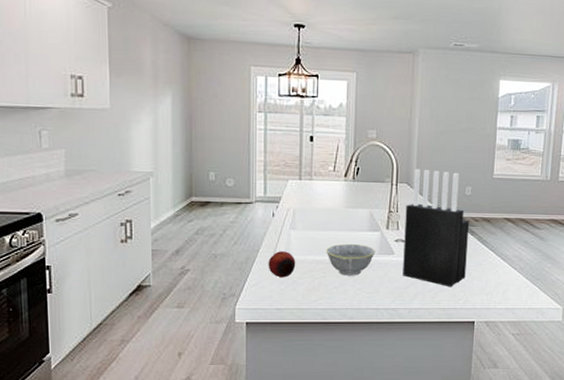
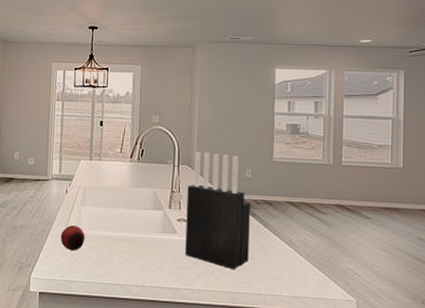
bowl: present [325,243,376,276] -> none [112,220,159,253]

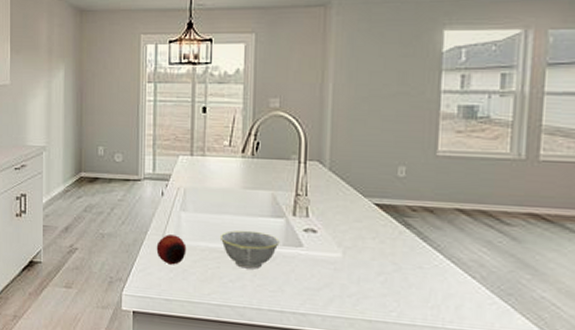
bowl: none [112,220,159,253] -> present [219,230,280,269]
knife block: present [185,151,250,270] -> none [314,143,403,294]

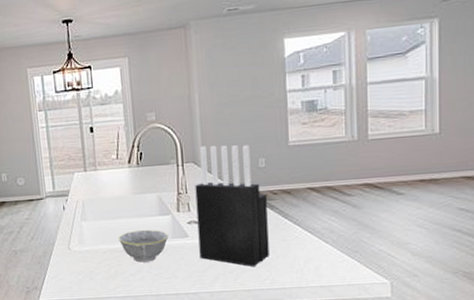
apple: present [156,234,187,265] -> none [64,242,91,269]
knife block: none [314,143,403,294] -> present [195,144,270,267]

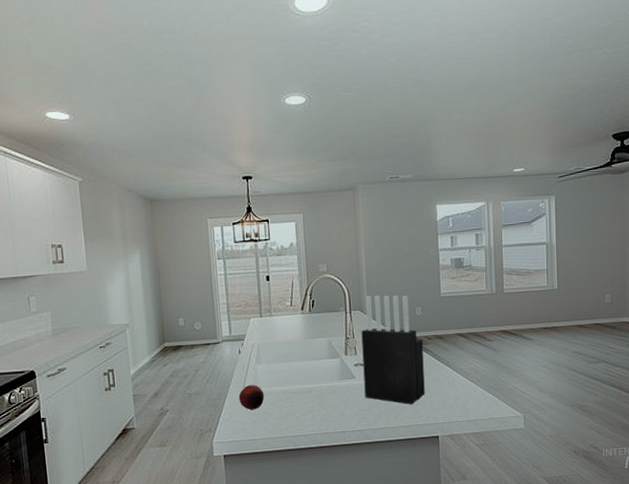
apple: none [64,242,91,269] -> present [238,385,265,410]
bowl: present [117,229,169,263] -> none [290,371,337,403]

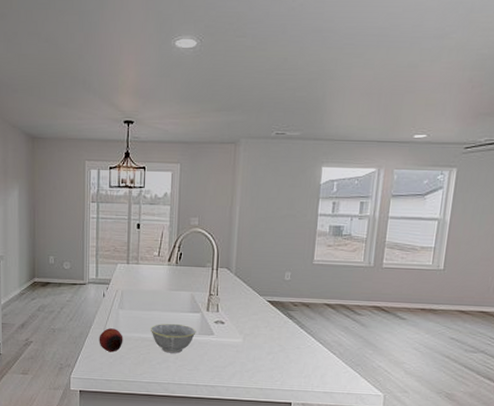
bowl: none [290,371,337,403] -> present [150,323,196,354]
knife block: present [361,295,425,405] -> none [221,254,288,369]

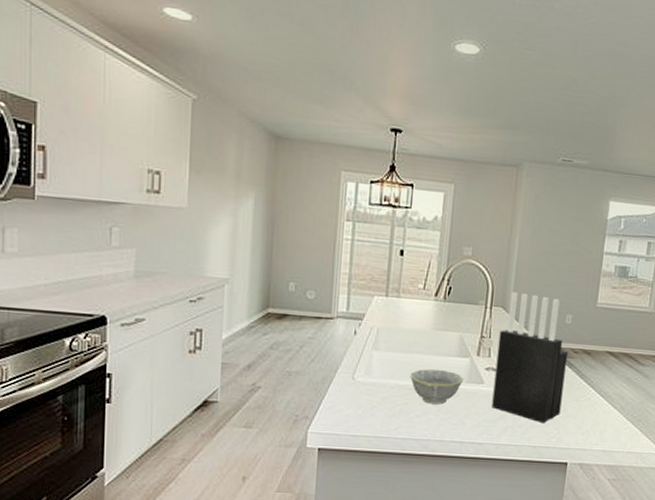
apple: present [99,328,123,352] -> none [346,373,377,402]
knife block: none [221,254,288,369] -> present [492,291,568,424]

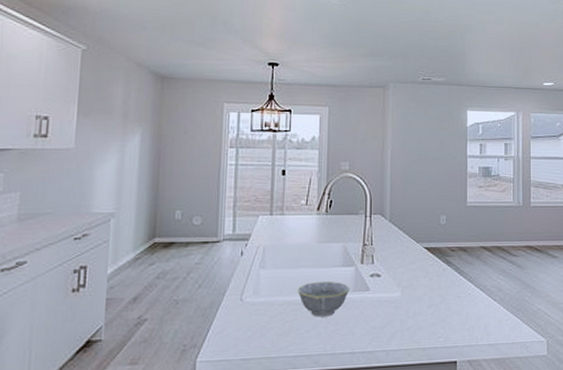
knife block: present [492,291,568,424] -> none [379,199,445,324]

